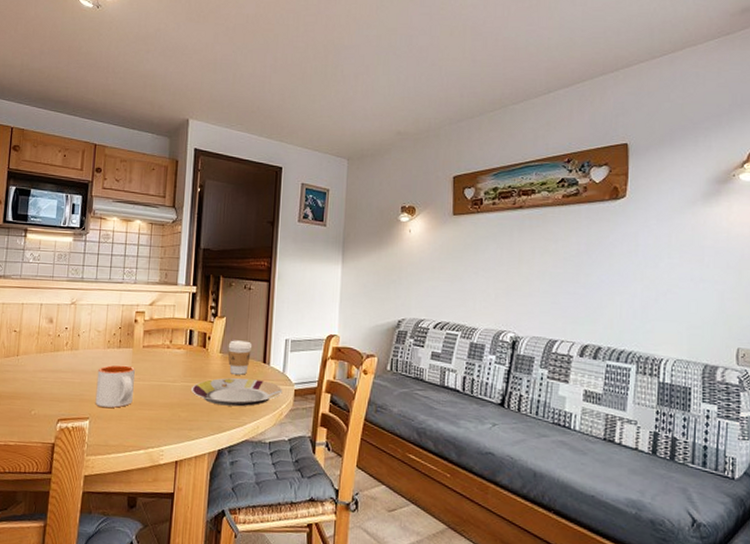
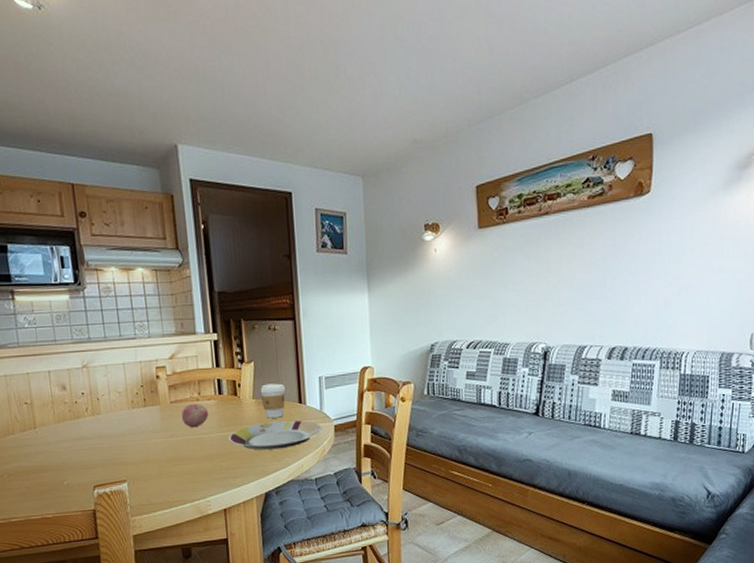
mug: present [95,365,135,408] -> none [126,423,169,469]
apple: none [150,351,176,375] -> present [181,404,208,428]

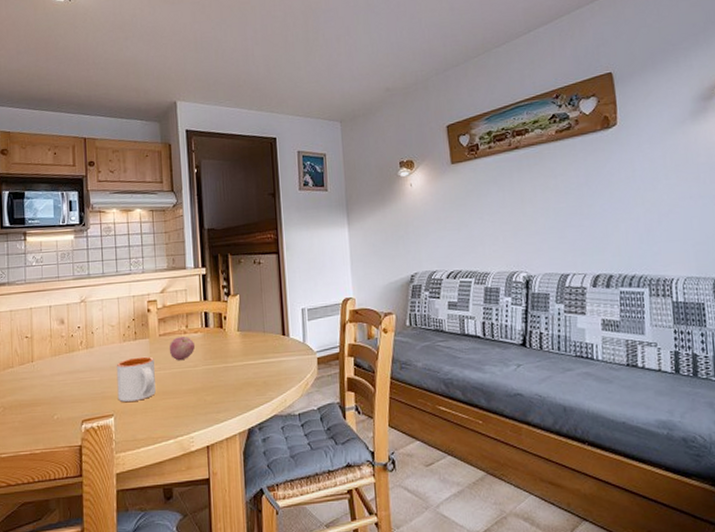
mug: none [126,423,169,469] -> present [116,356,156,403]
plate: present [228,420,323,450] -> none [213,352,306,384]
coffee cup: present [260,383,286,418] -> none [245,315,270,351]

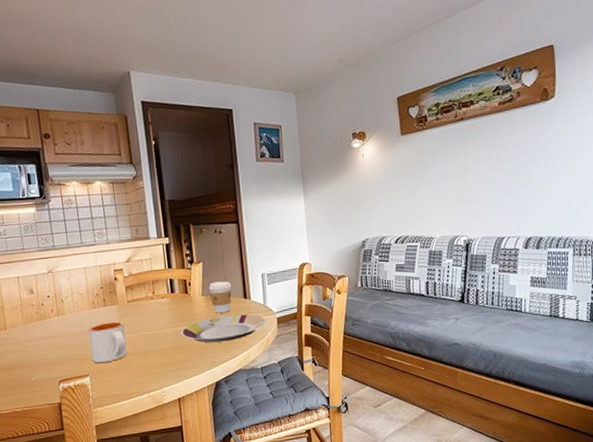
apple: present [169,336,195,361] -> none [137,302,162,325]
plate: none [213,352,306,384] -> present [180,314,266,343]
coffee cup: none [245,315,270,351] -> present [208,281,232,313]

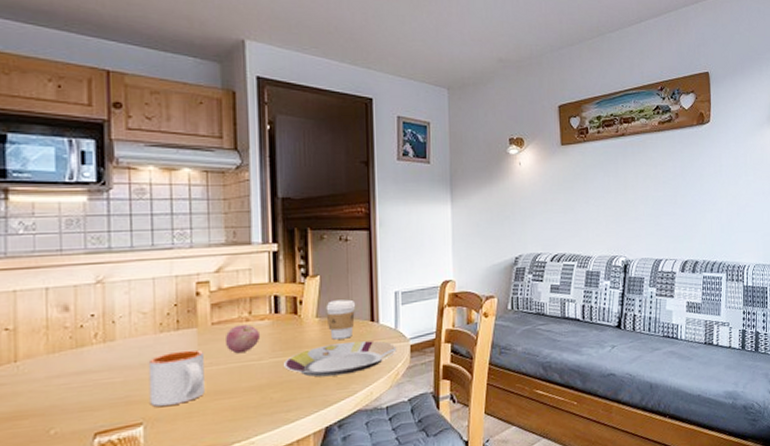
apple: none [137,302,162,325] -> present [224,325,260,354]

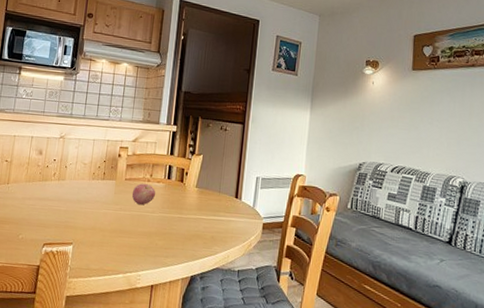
mug: present [148,349,205,407] -> none [79,195,117,235]
plate: present [283,340,397,377] -> none [168,210,252,237]
coffee cup: present [326,299,356,340] -> none [203,176,226,208]

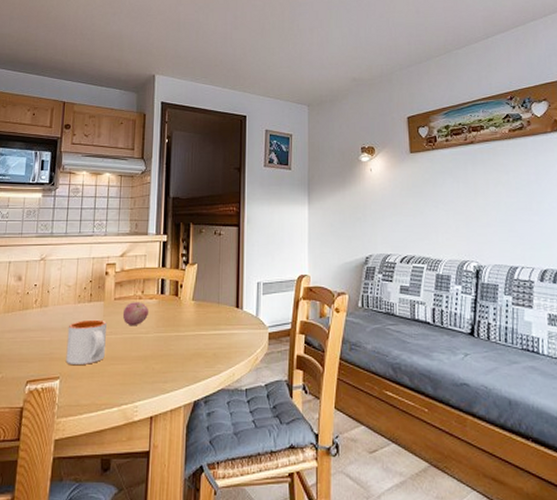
mug: none [79,195,117,235] -> present [66,319,107,366]

